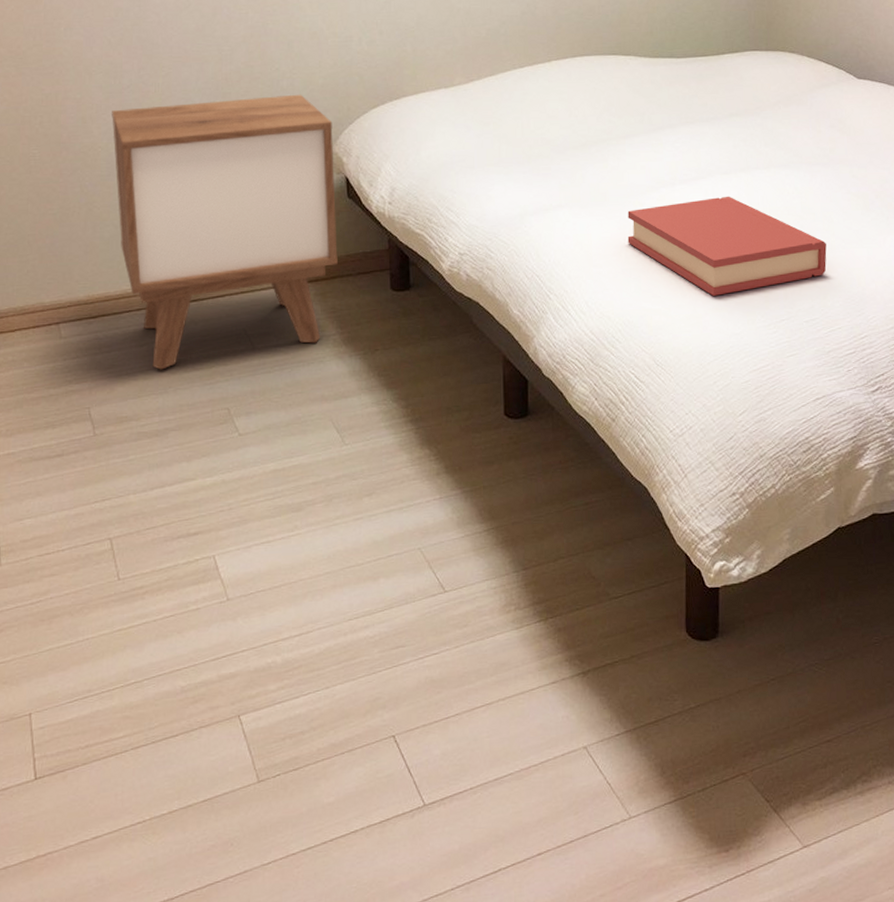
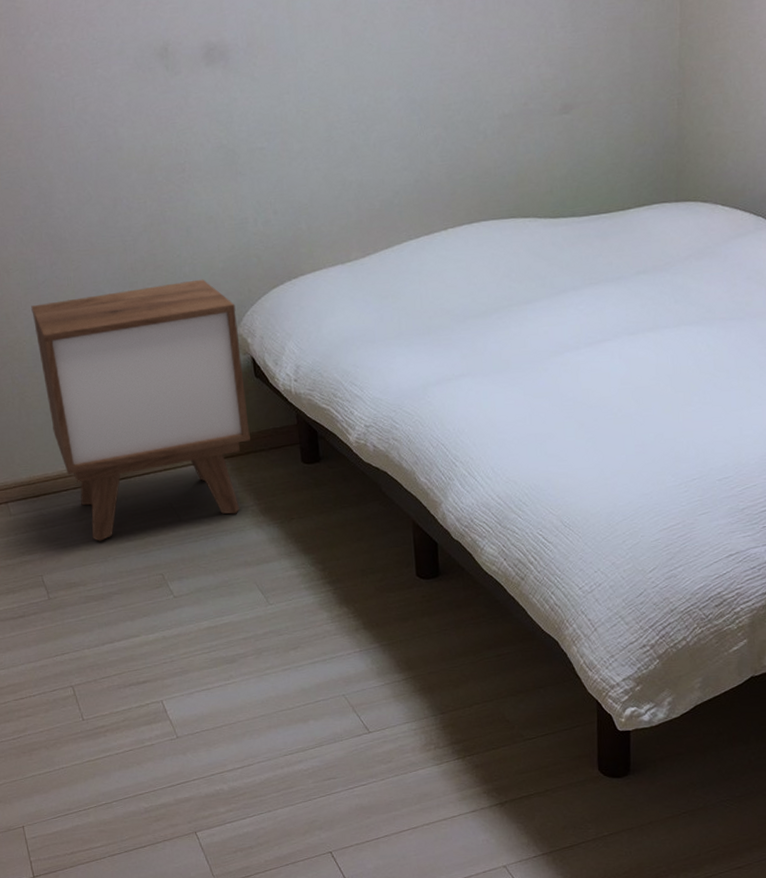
hardback book: present [627,196,827,296] -> none [531,357,742,458]

